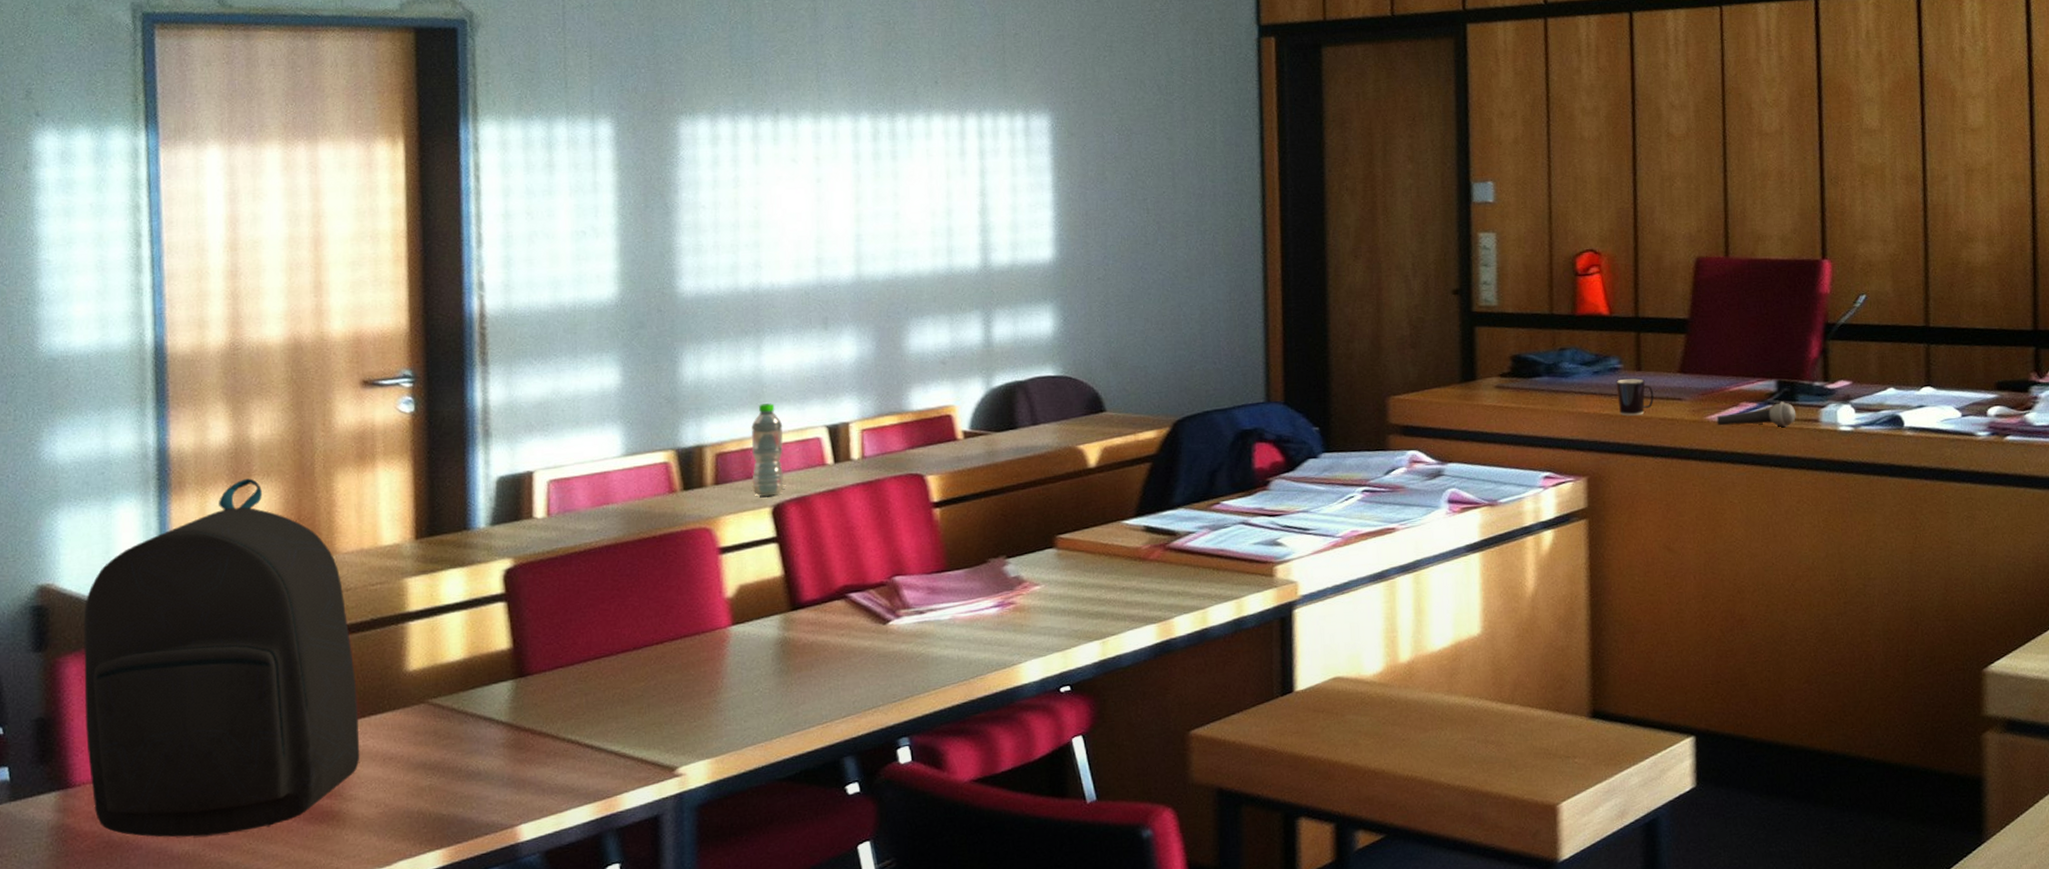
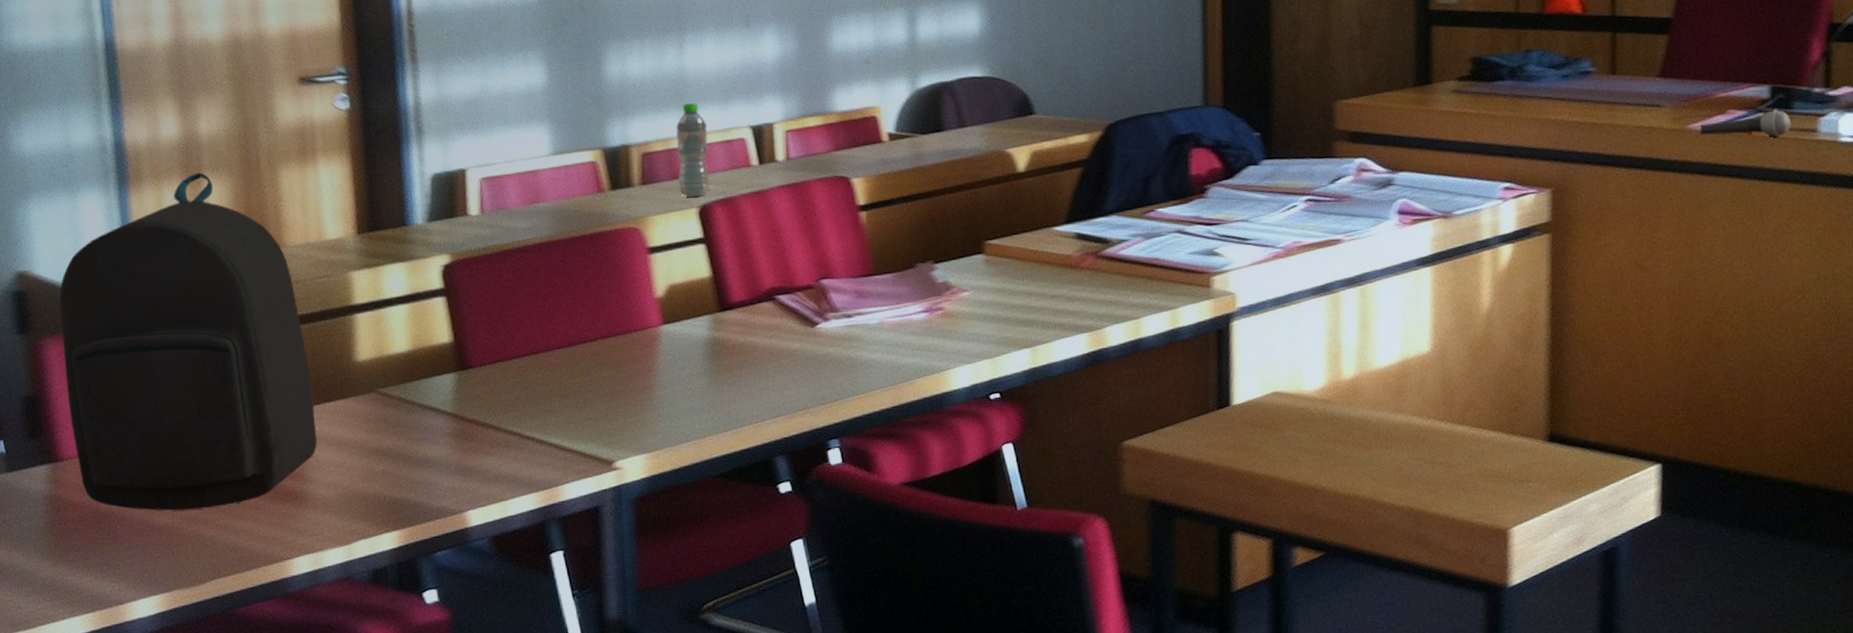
mug: present [1616,378,1654,417] -> none [1587,82,1630,125]

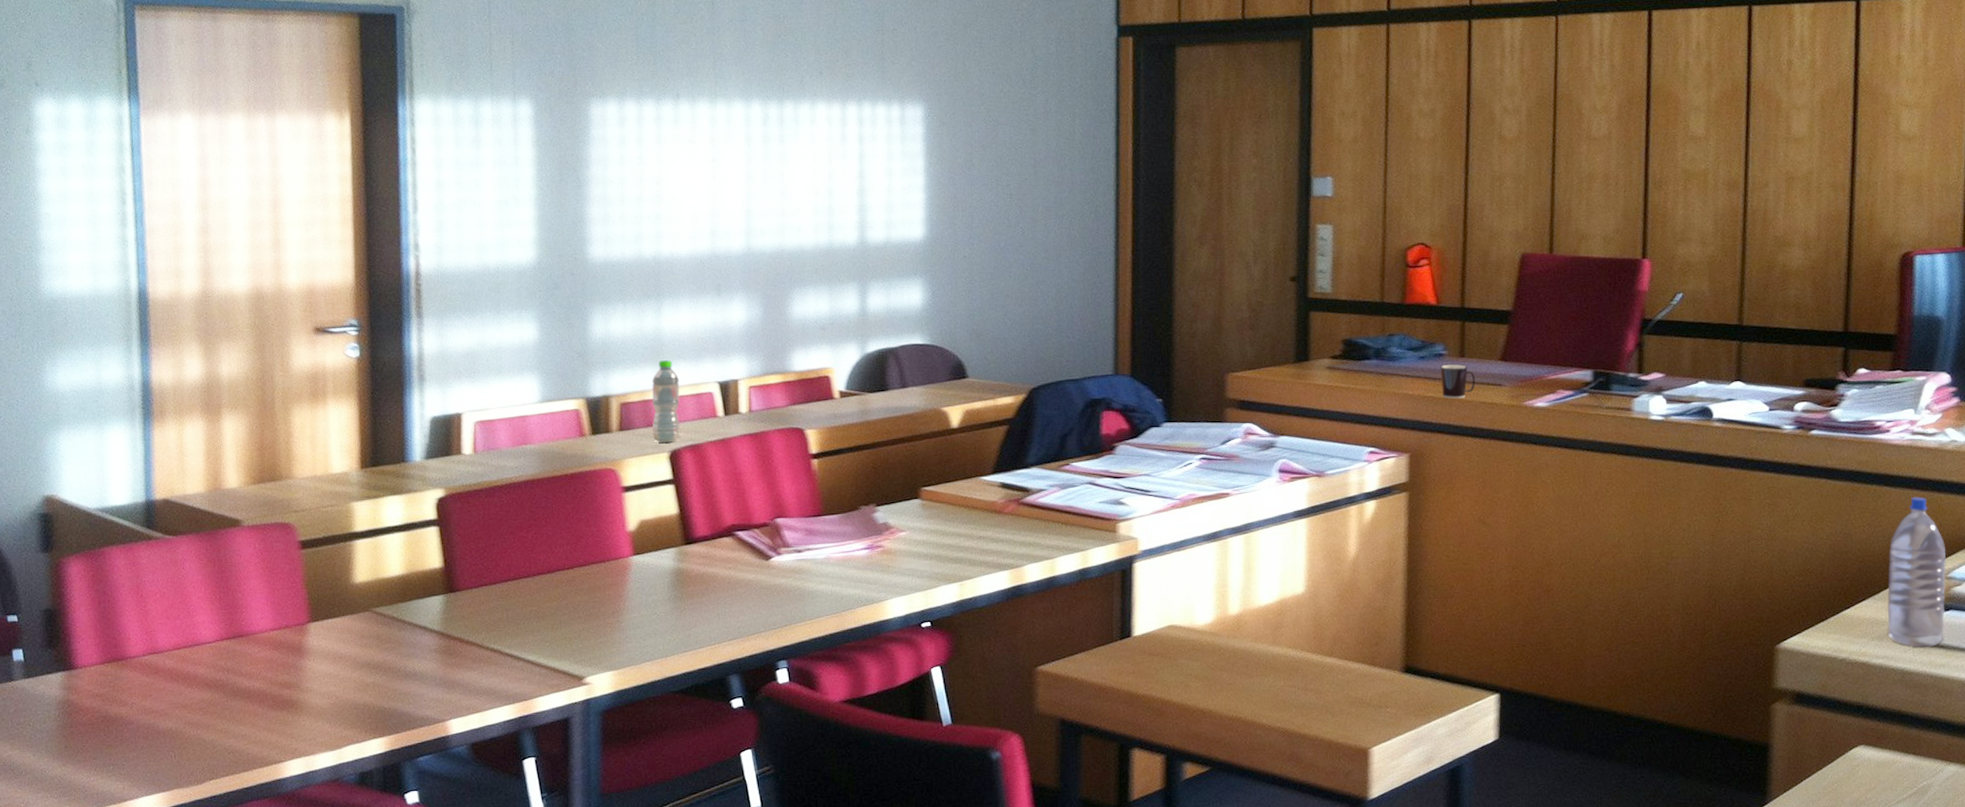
backpack: present [59,172,318,511] -> none [82,410,315,716]
mug: none [1587,82,1630,125] -> present [1440,364,1476,400]
microphone: present [1699,109,1792,138] -> none [1534,390,1610,415]

